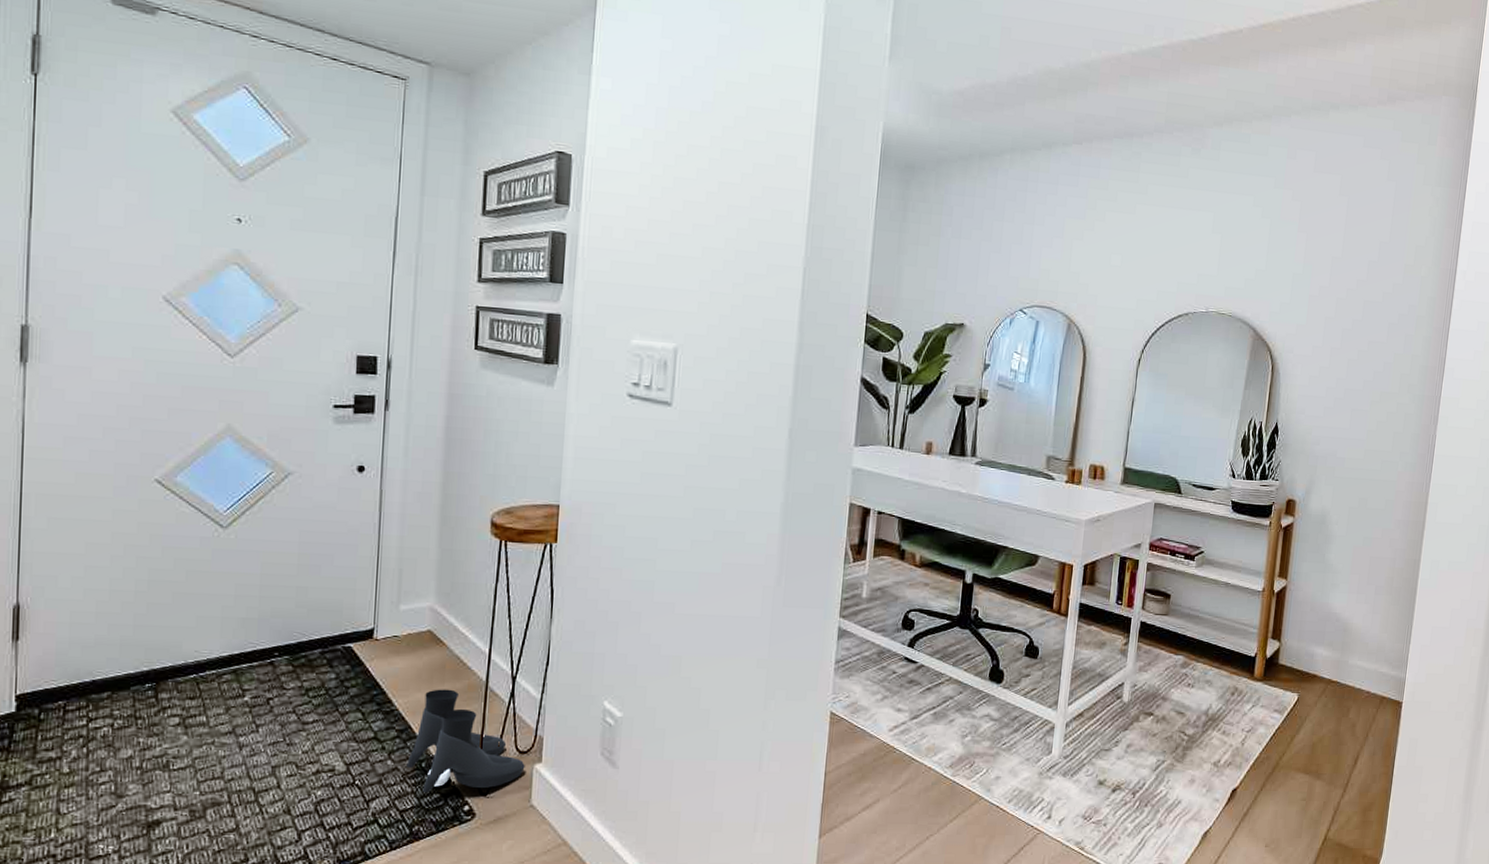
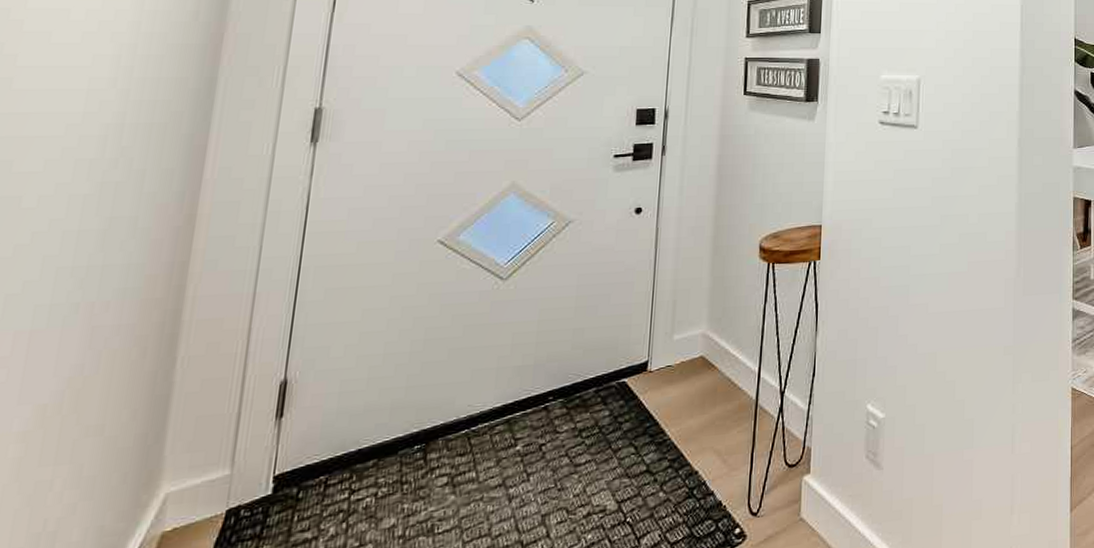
boots: present [406,689,525,793] -> none [678,411,794,522]

